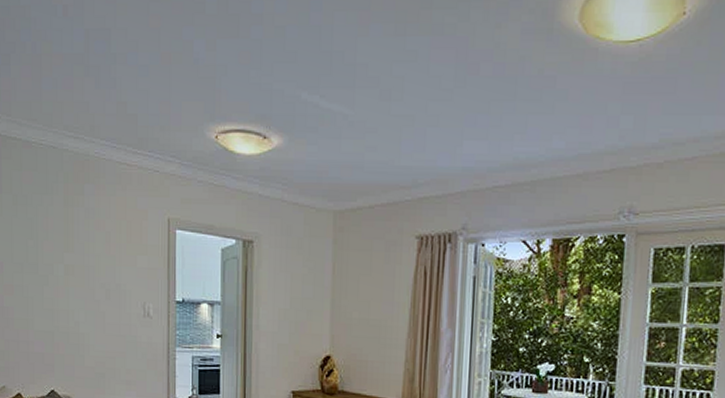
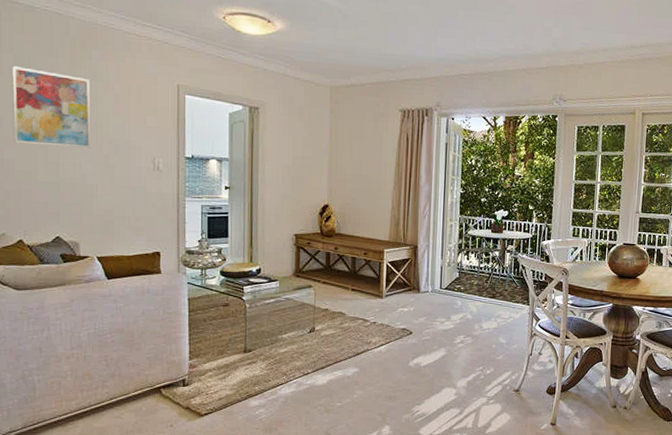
wall art: none [11,207,83,293] -> present [12,66,91,148]

